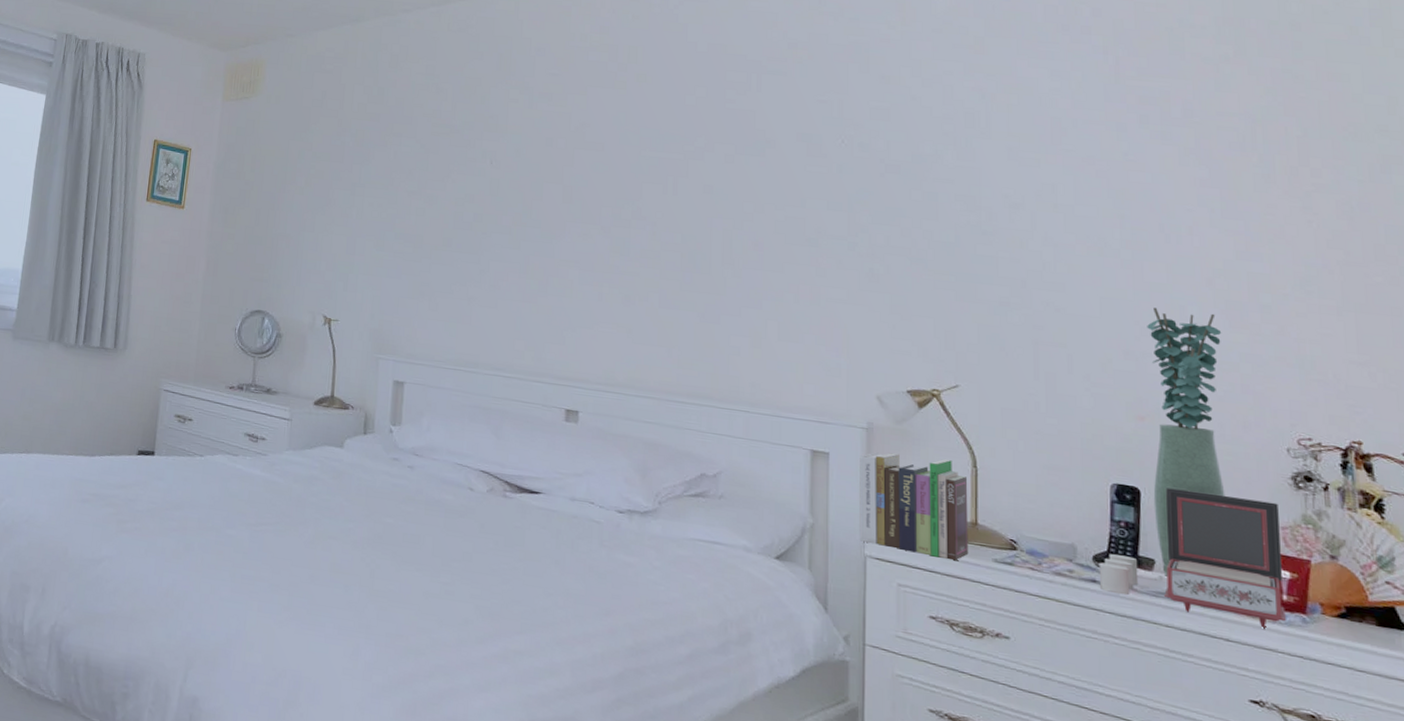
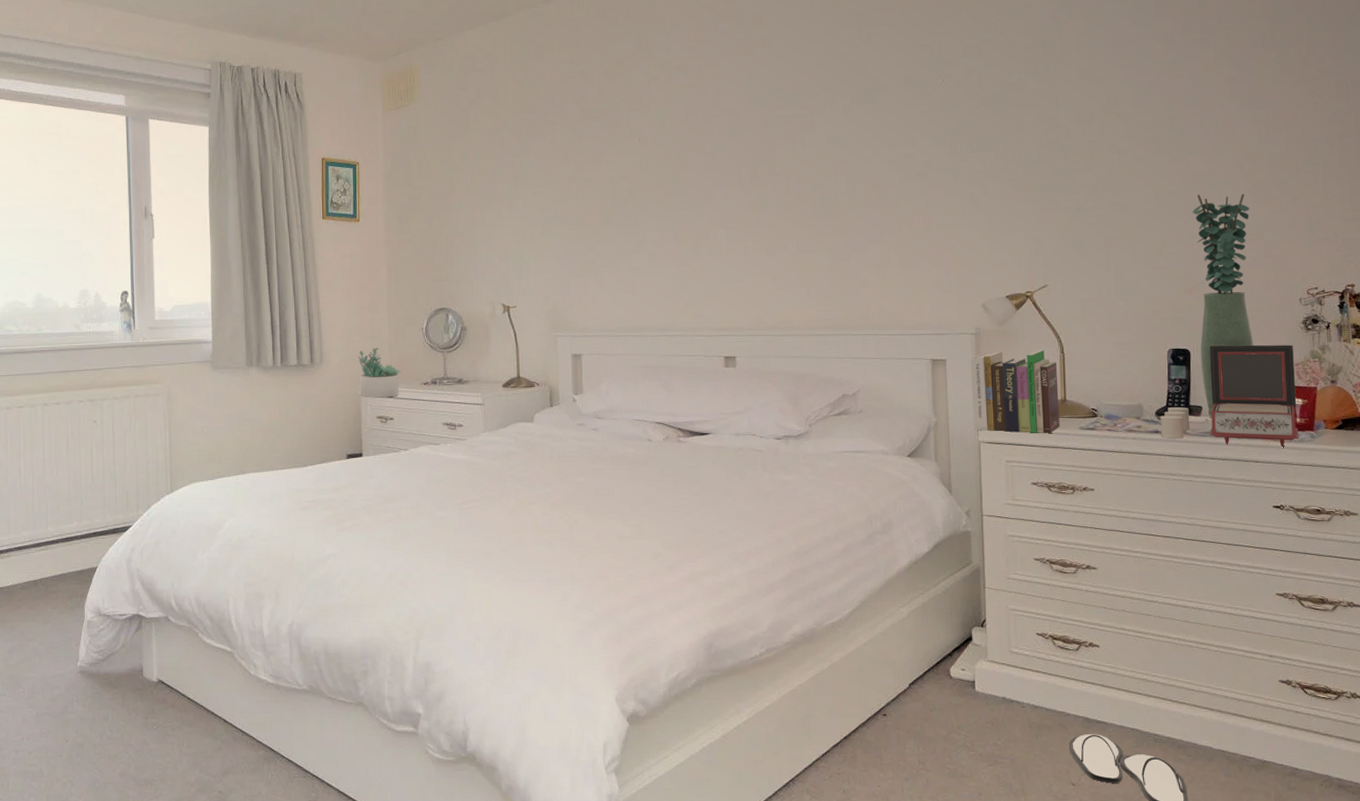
succulent plant: none [160,341,208,397] -> present [358,348,402,398]

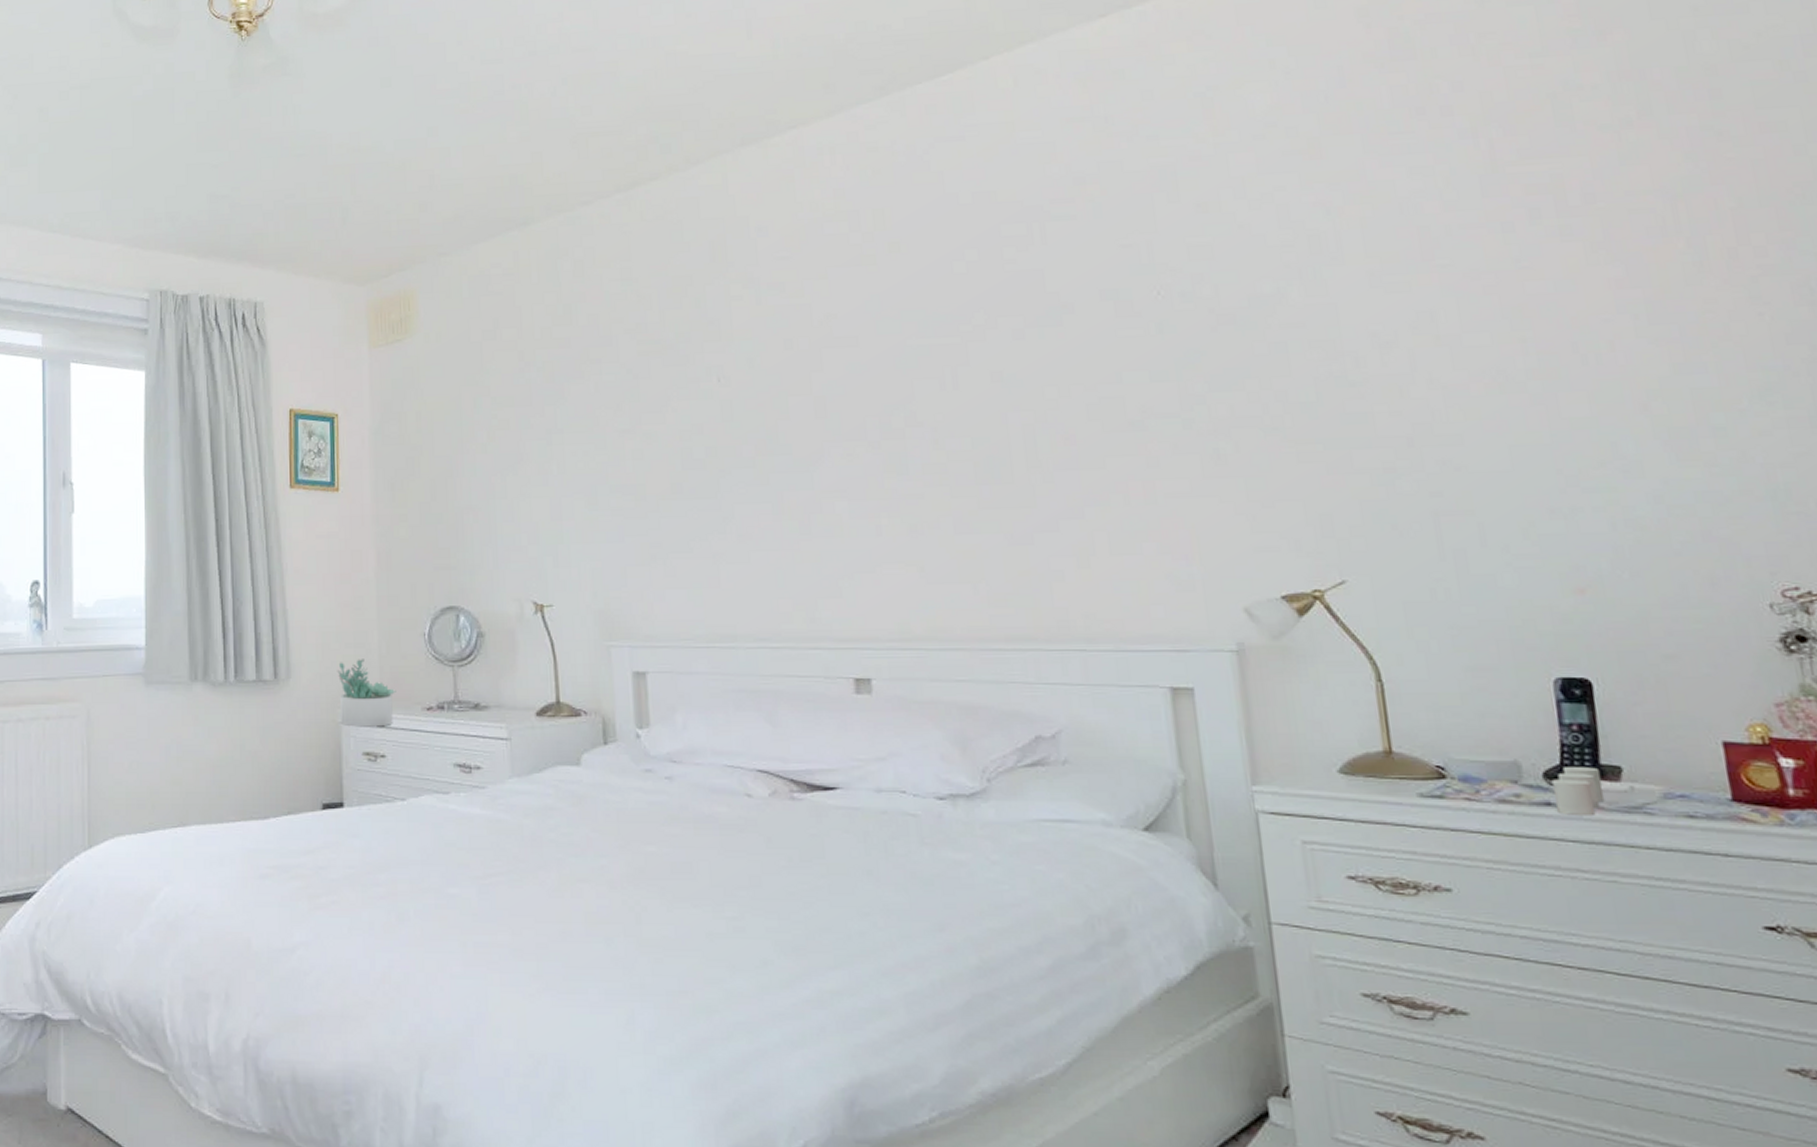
books: present [971,349,1060,434] -> none [1232,675,1386,803]
vase: present [1193,193,1254,420] -> none [1572,446,1700,787]
jewelry box: present [1209,344,1299,448] -> none [1624,673,1797,835]

